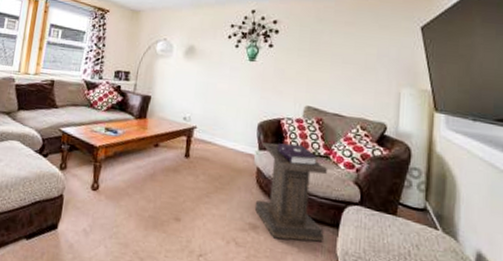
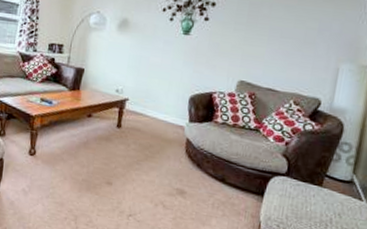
lectern: present [254,142,328,242] -> none [182,115,257,208]

